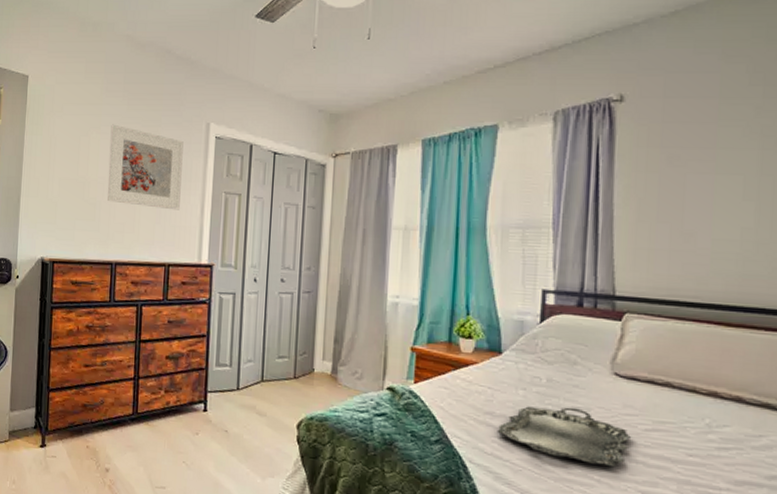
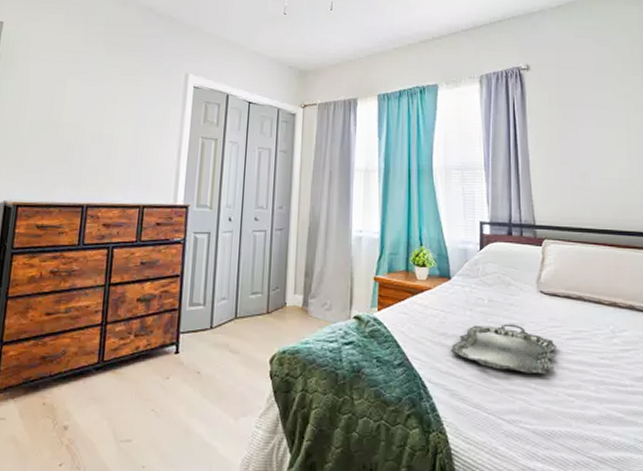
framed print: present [107,124,184,210] -> none [82,71,162,154]

